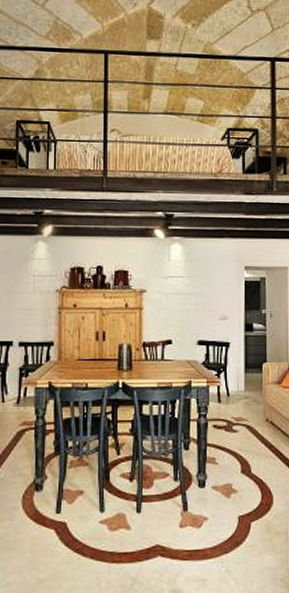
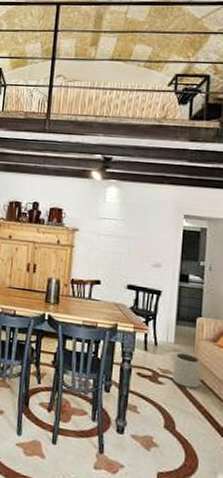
plant pot: none [246,399,270,431] -> present [173,353,202,389]

